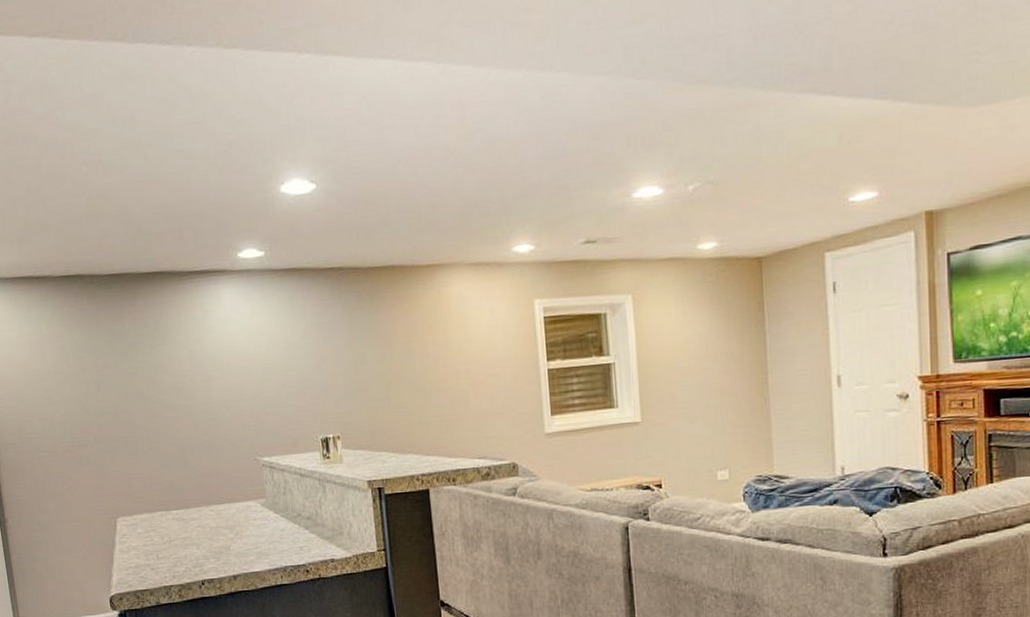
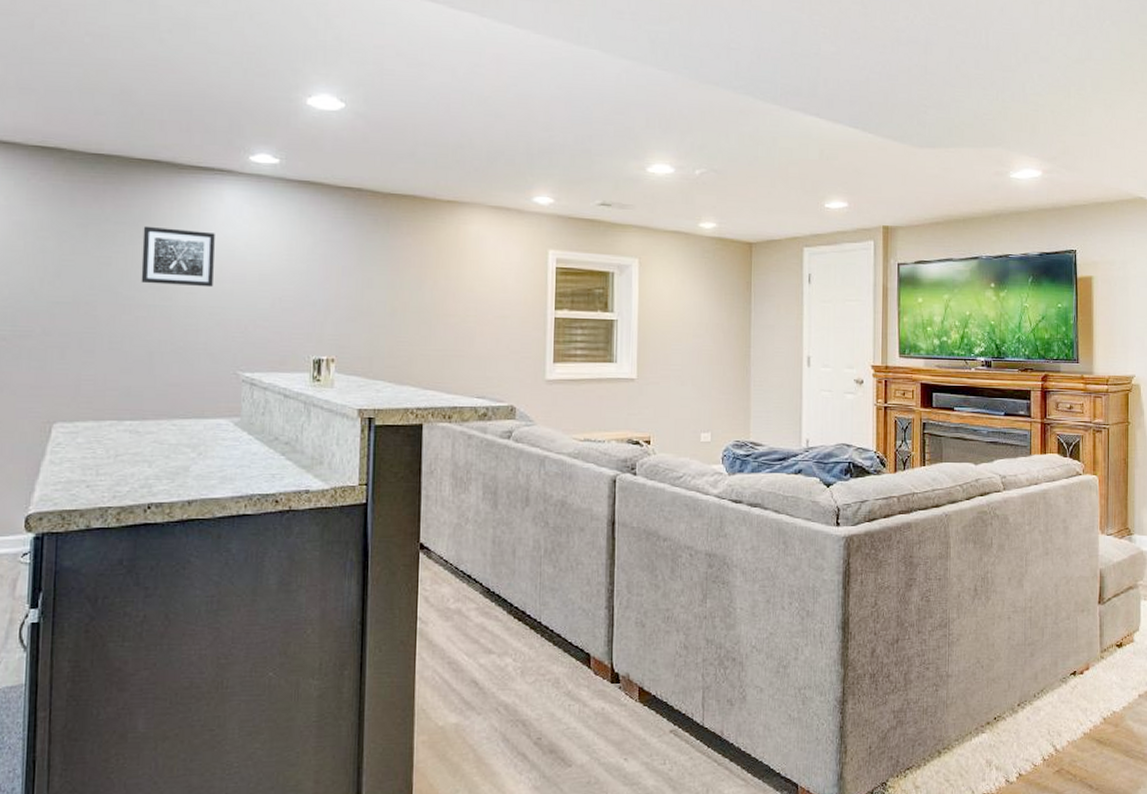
wall art: none [158,331,224,387] -> present [141,226,215,288]

